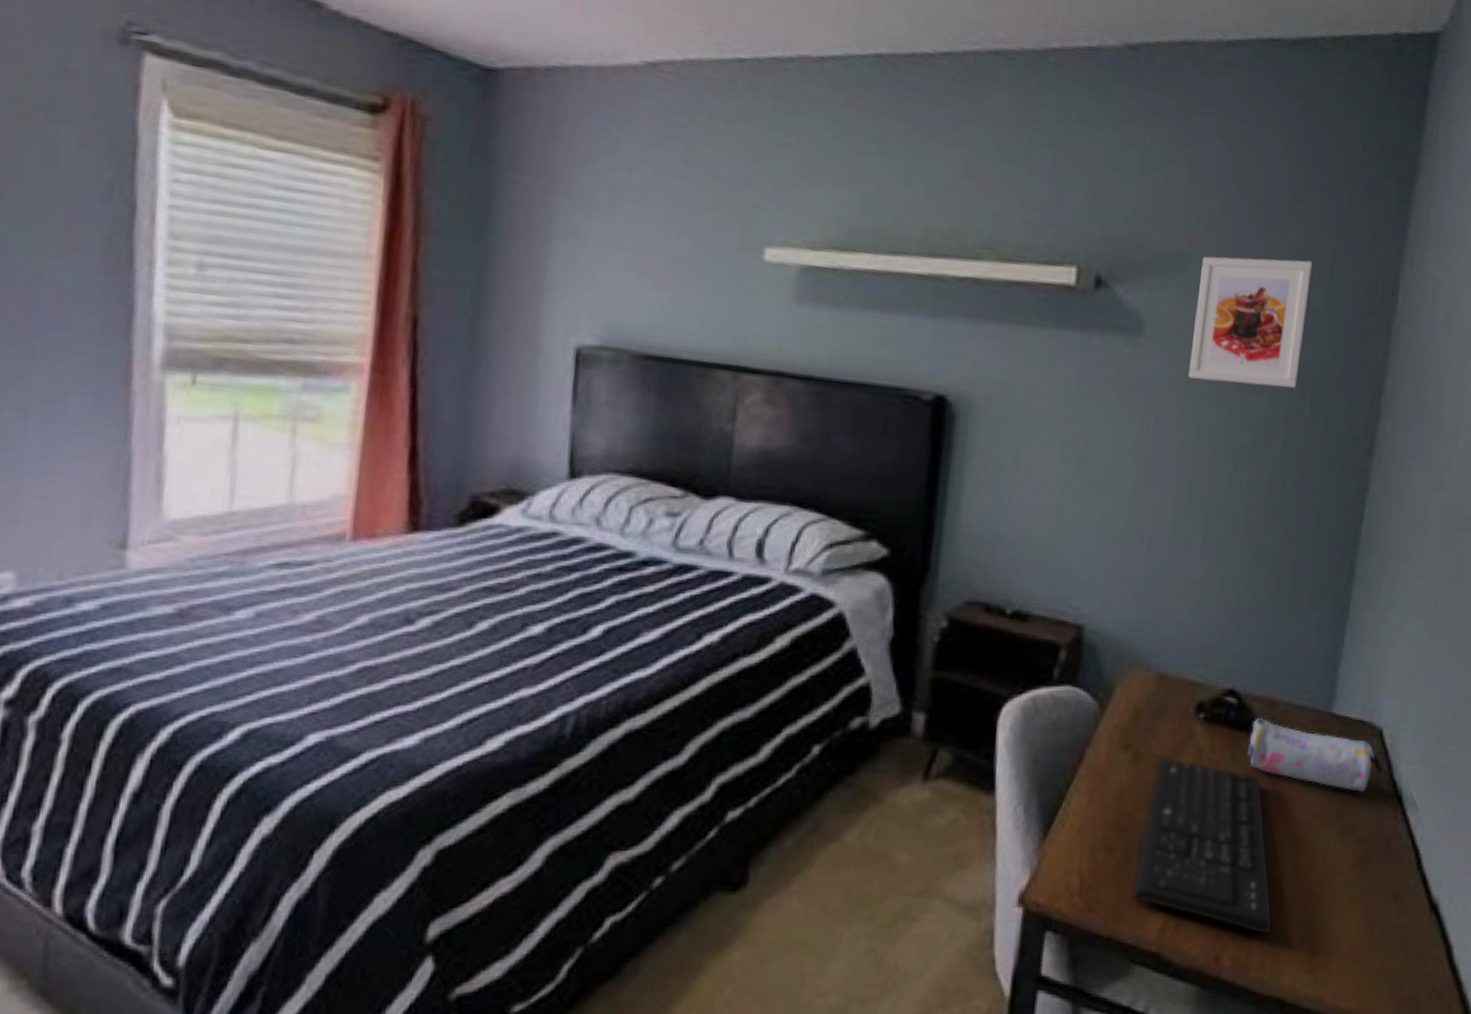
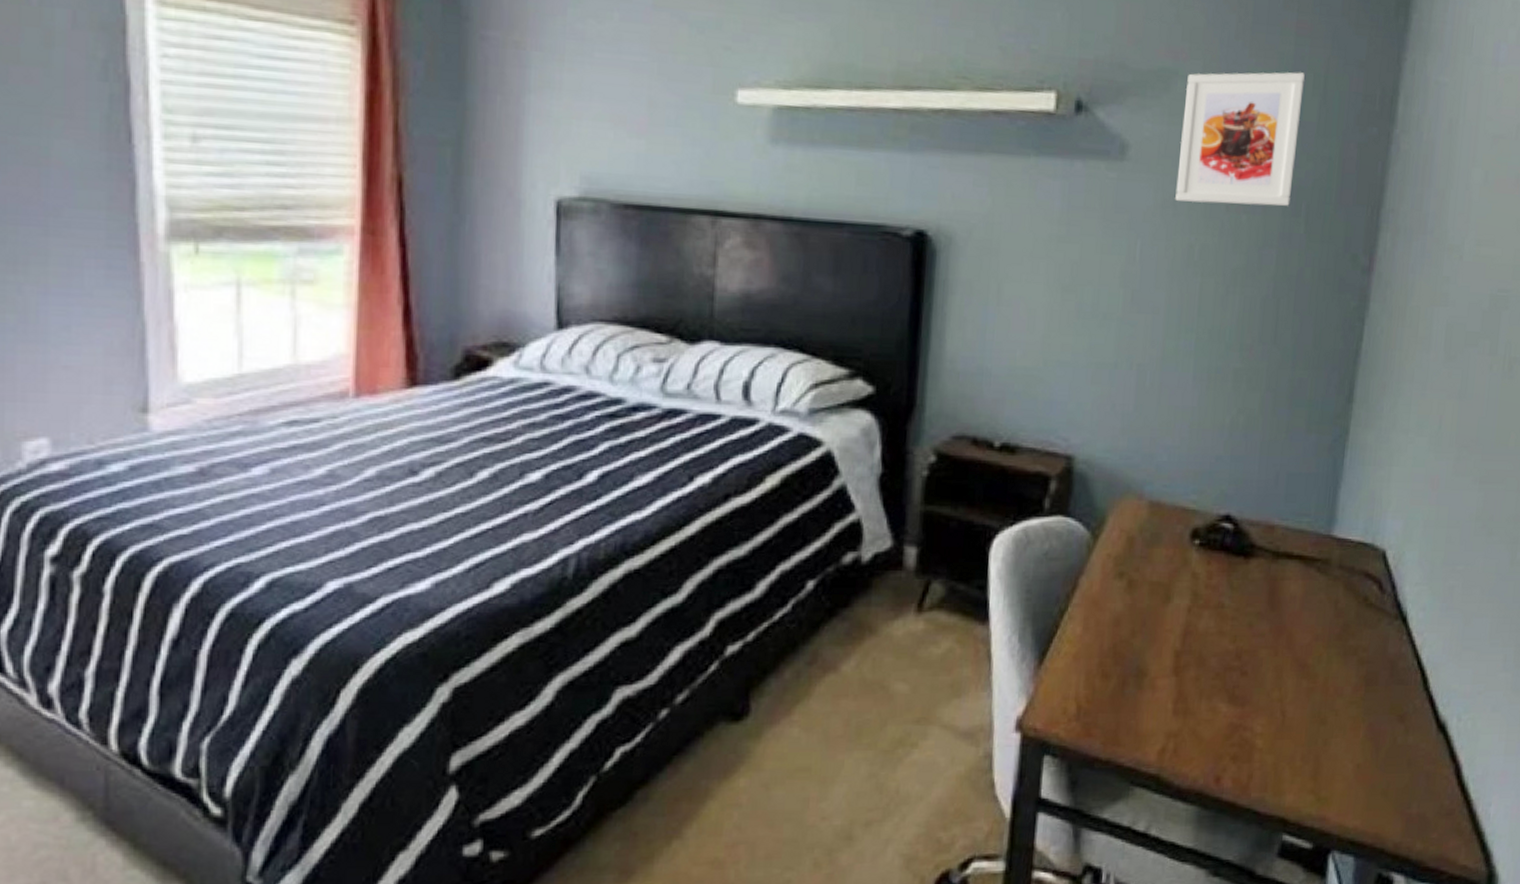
keyboard: present [1131,758,1273,935] -> none [1129,584,1274,756]
pencil case: present [1247,718,1375,792] -> none [1244,543,1378,614]

